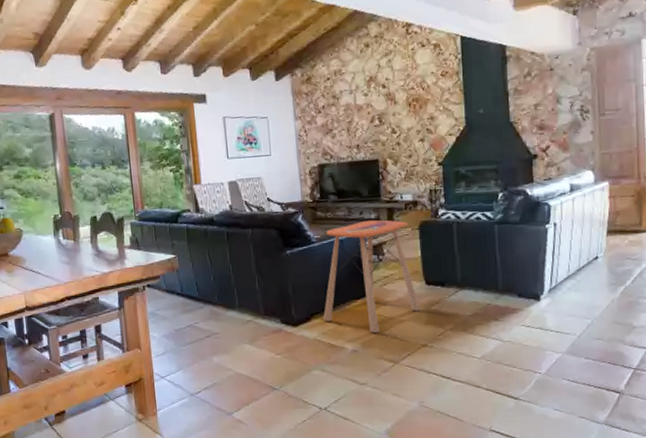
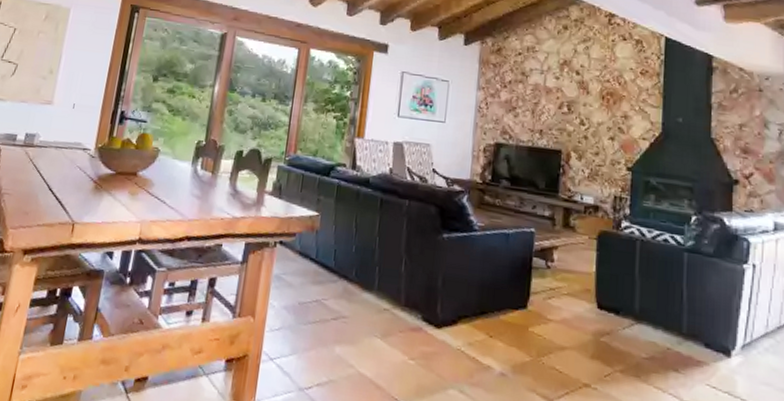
side table: present [323,220,421,334] -> none [472,217,588,358]

